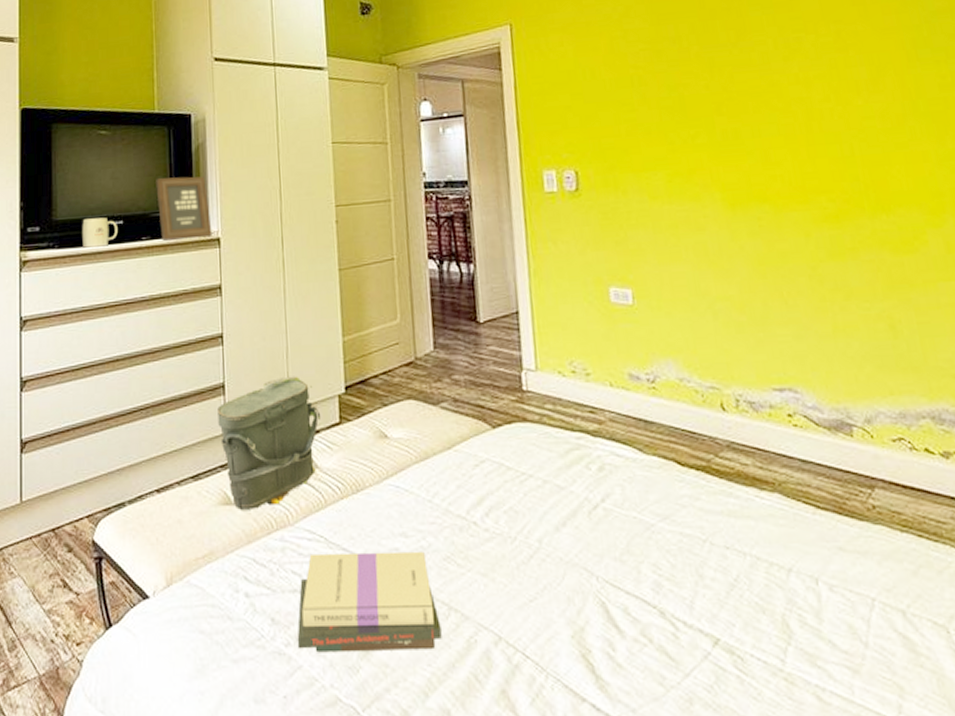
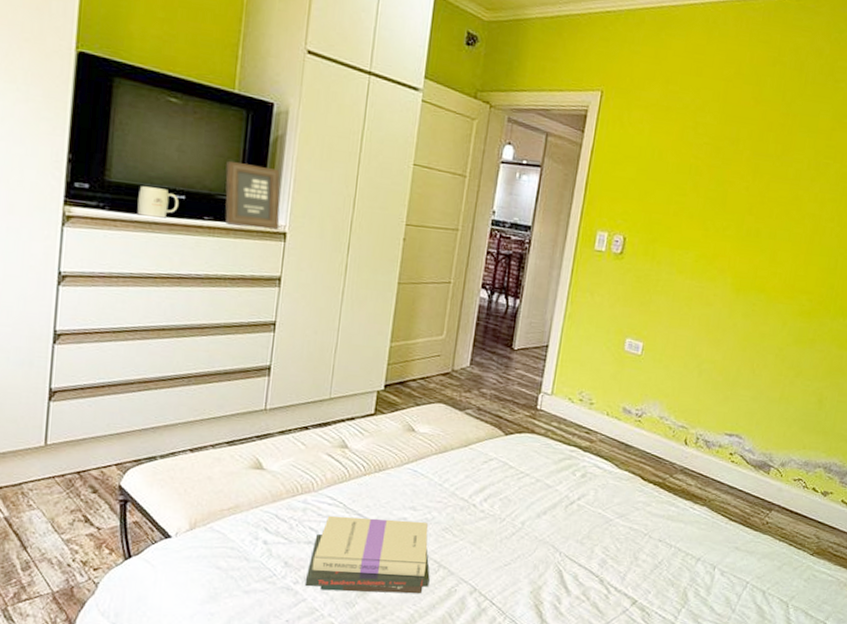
bag: present [217,376,321,510] -> none [259,368,359,475]

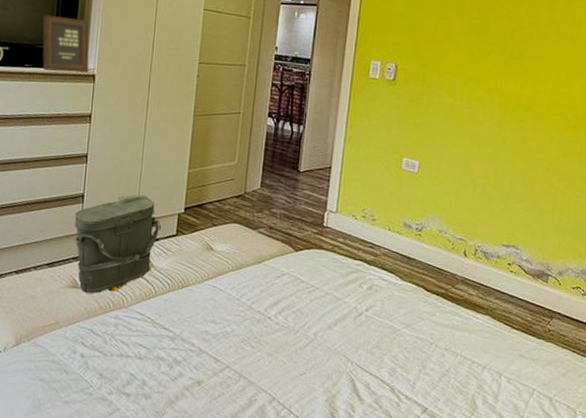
bag: none [259,368,359,475] -> present [75,194,162,293]
books: present [304,515,430,594] -> none [118,329,232,404]

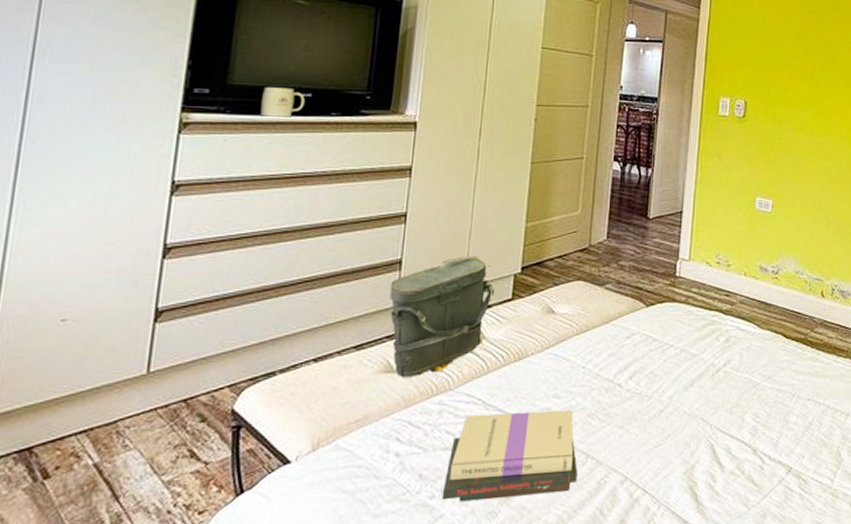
picture frame: present [42,14,89,73] -> none [353,56,410,120]
books: none [118,329,232,404] -> present [441,409,578,502]

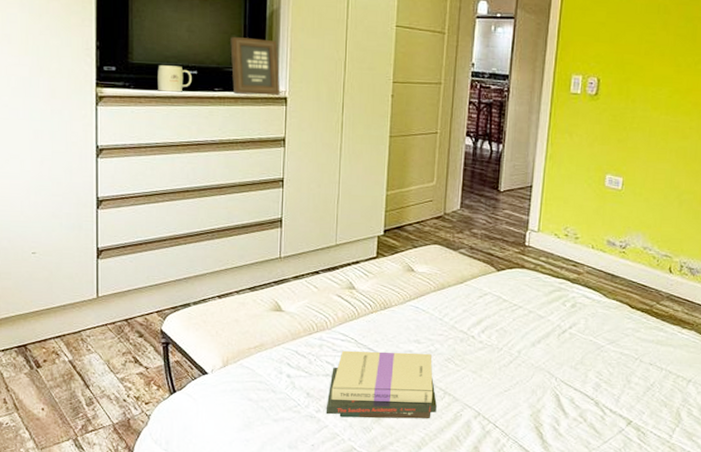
picture frame: none [353,56,410,120] -> present [230,36,280,96]
bag: present [390,256,495,377] -> none [274,218,362,316]

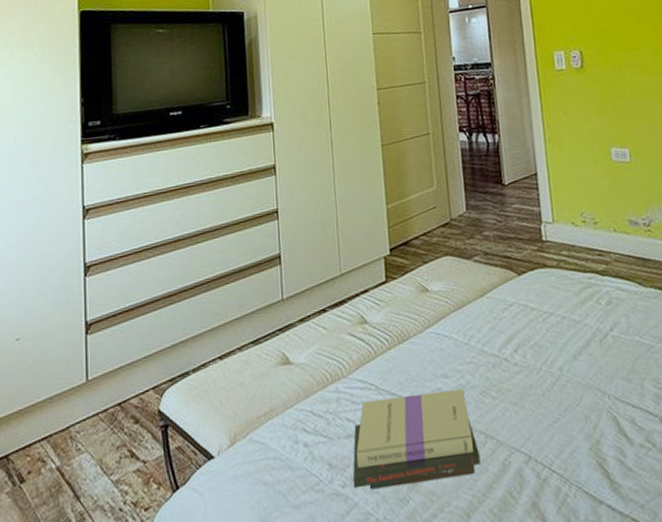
mug: present [157,65,192,92] -> none [142,109,177,138]
picture frame: present [230,36,280,96] -> none [212,68,266,128]

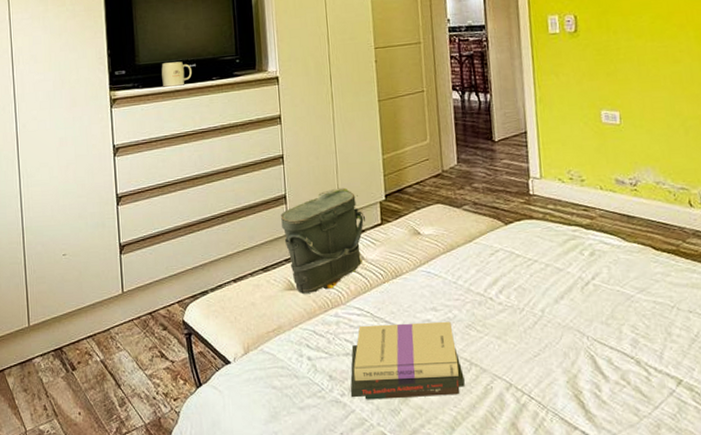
mug: none [142,109,177,138] -> present [161,61,192,87]
bag: none [274,242,369,368] -> present [281,187,366,294]

